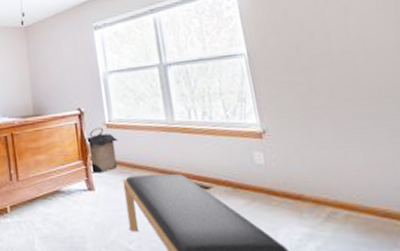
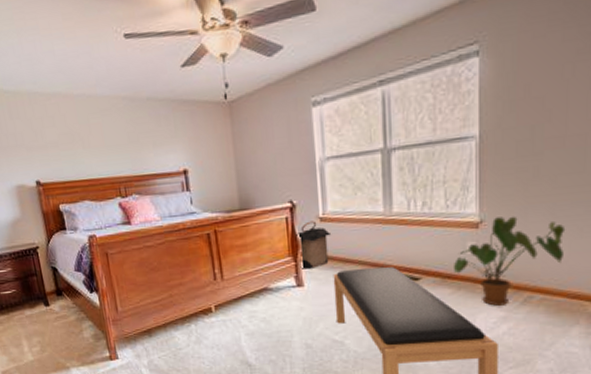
house plant: none [242,127,360,221] -> present [453,216,566,306]

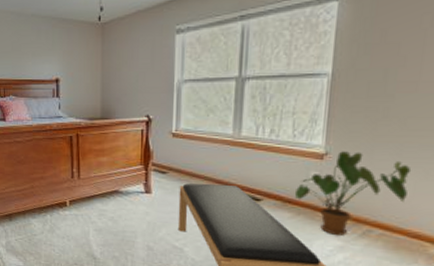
laundry hamper: present [296,221,332,269] -> none [149,135,182,178]

